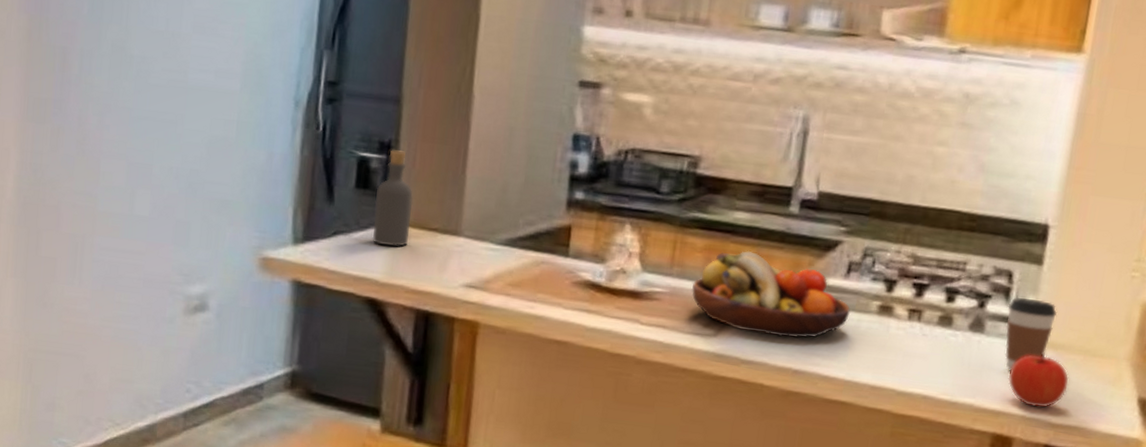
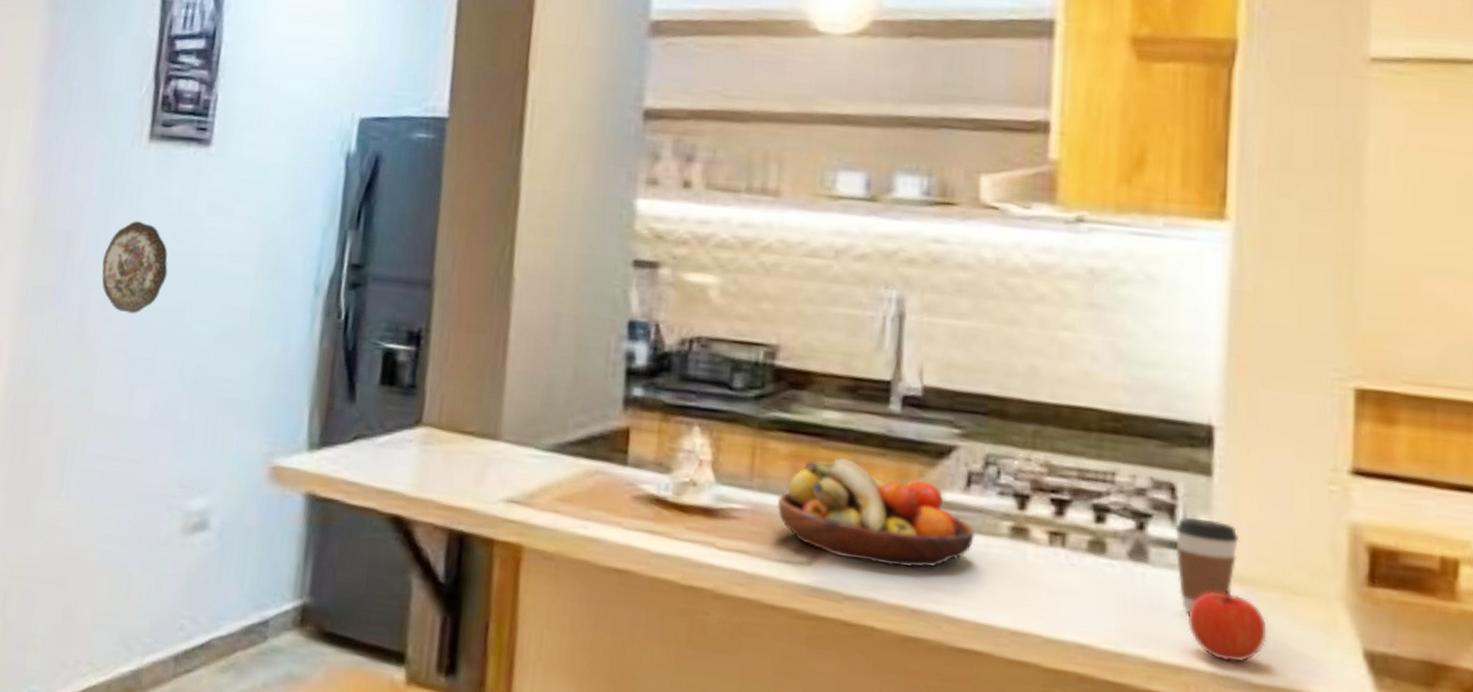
decorative plate: none [97,38,159,124] -> present [101,221,168,314]
bottle: present [372,150,413,247] -> none [398,340,446,454]

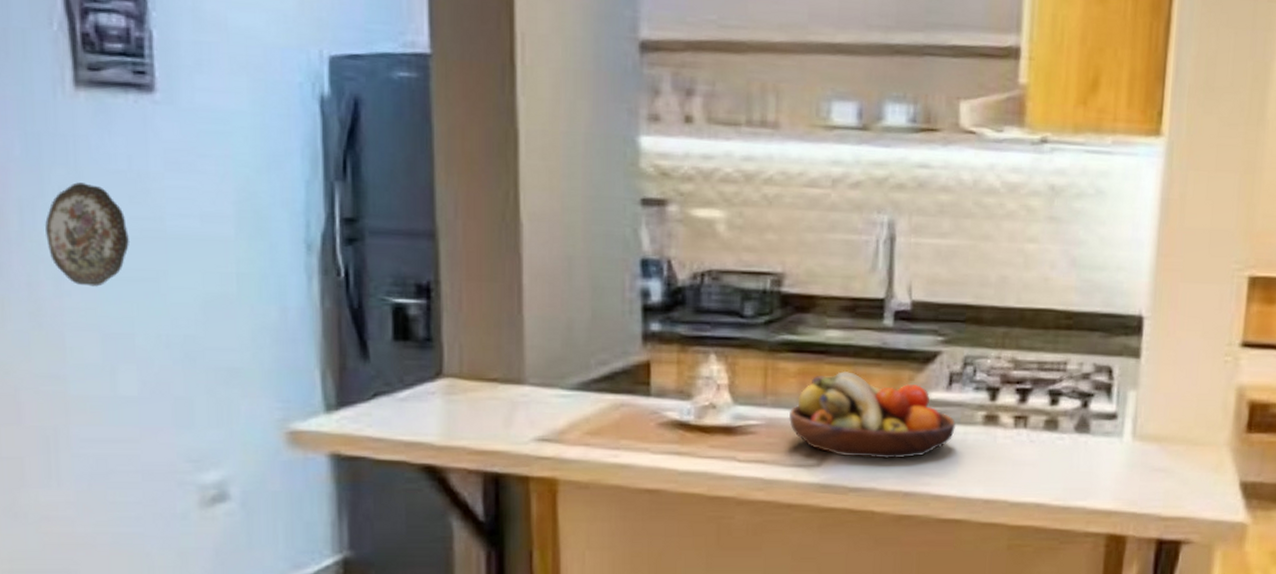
coffee cup: present [1174,517,1239,613] -> none [1110,394,1158,469]
apple: present [1187,587,1267,662] -> none [1116,445,1174,502]

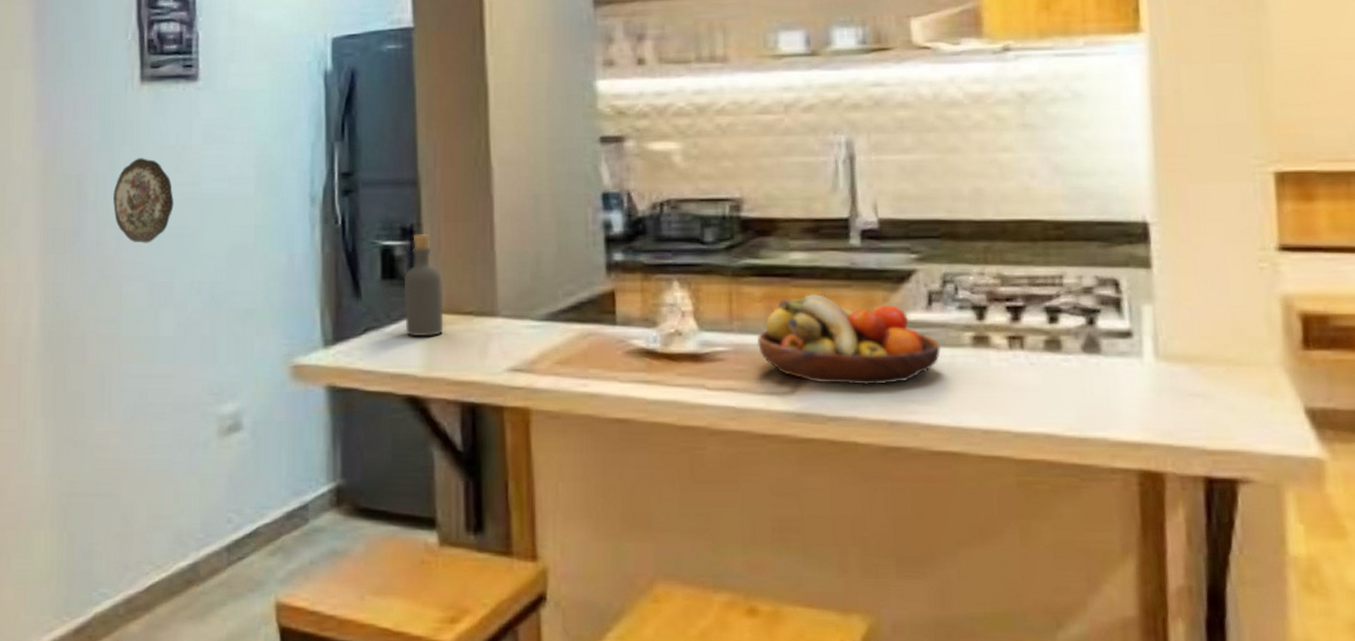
bottle: none [418,293,465,404] -> present [403,234,444,337]

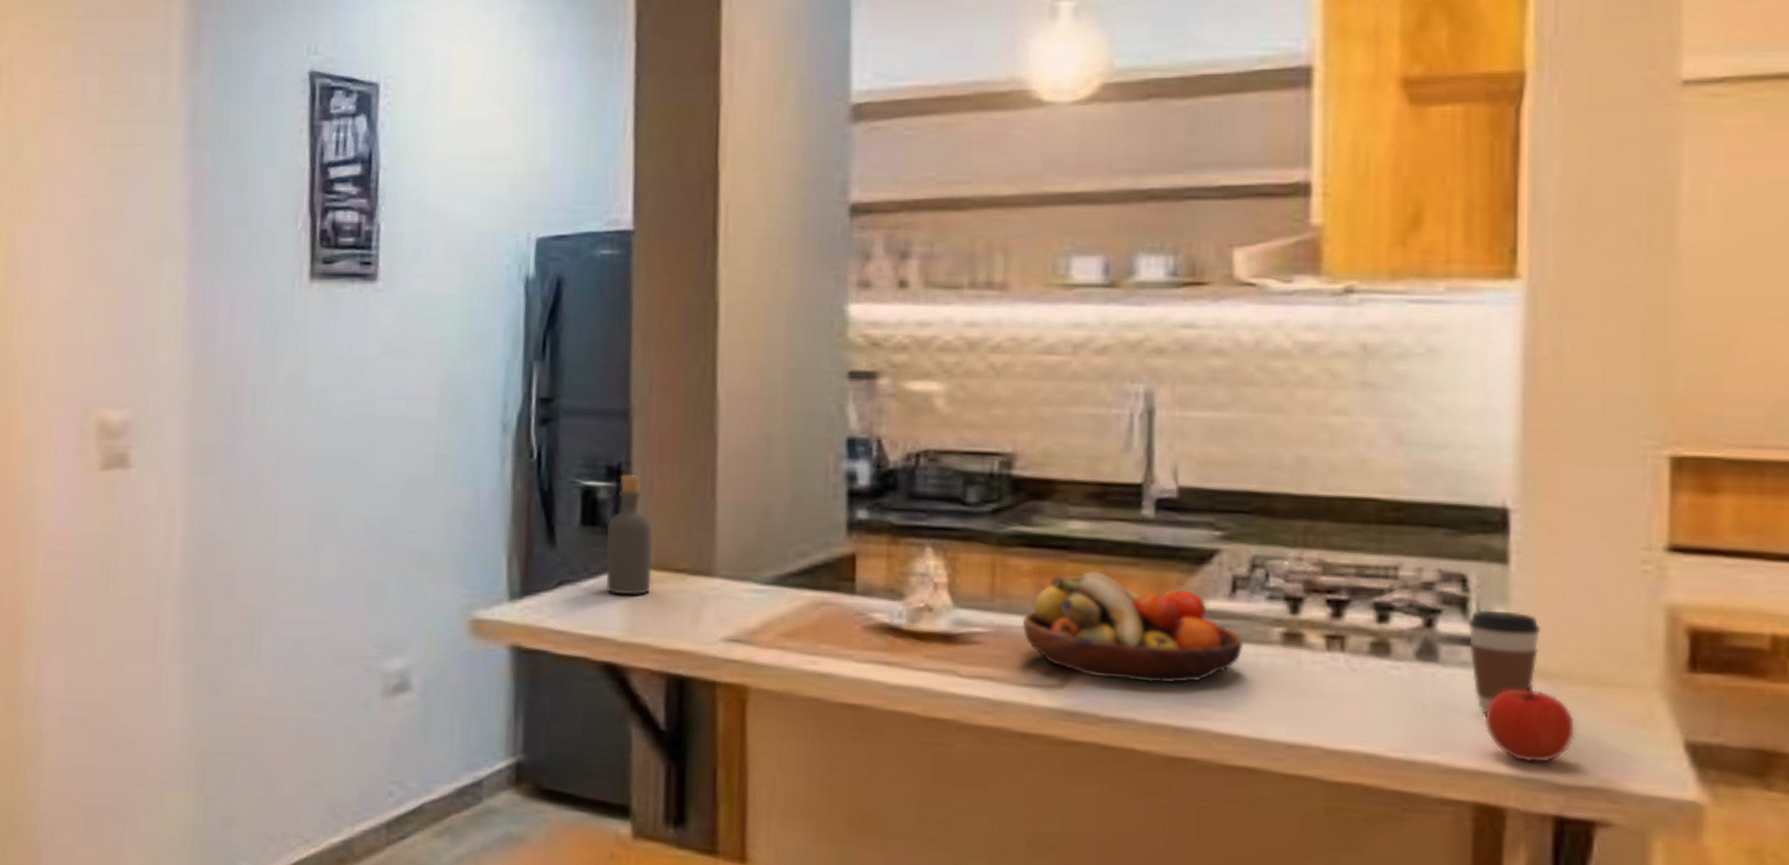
decorative plate: present [113,158,174,243] -> none [272,368,343,468]
coffee cup: none [1122,308,1181,394] -> present [1467,610,1540,714]
apple: none [1141,366,1216,433] -> present [1484,683,1575,762]

